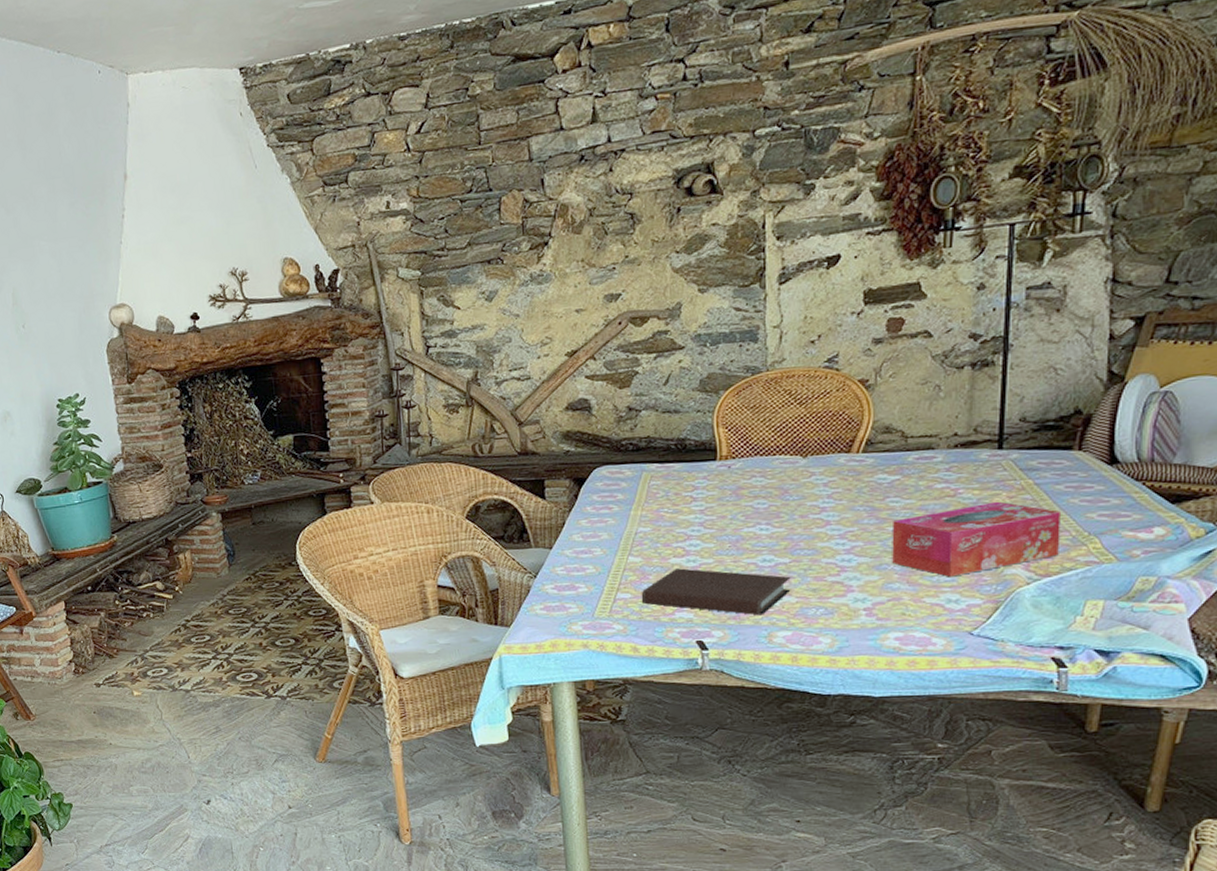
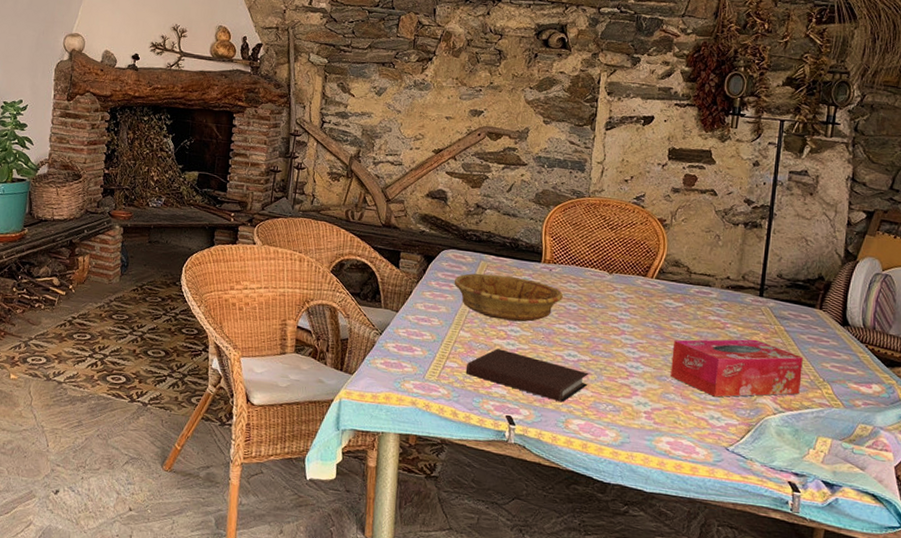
ceramic bowl: none [613,483,748,536] -> present [454,273,563,322]

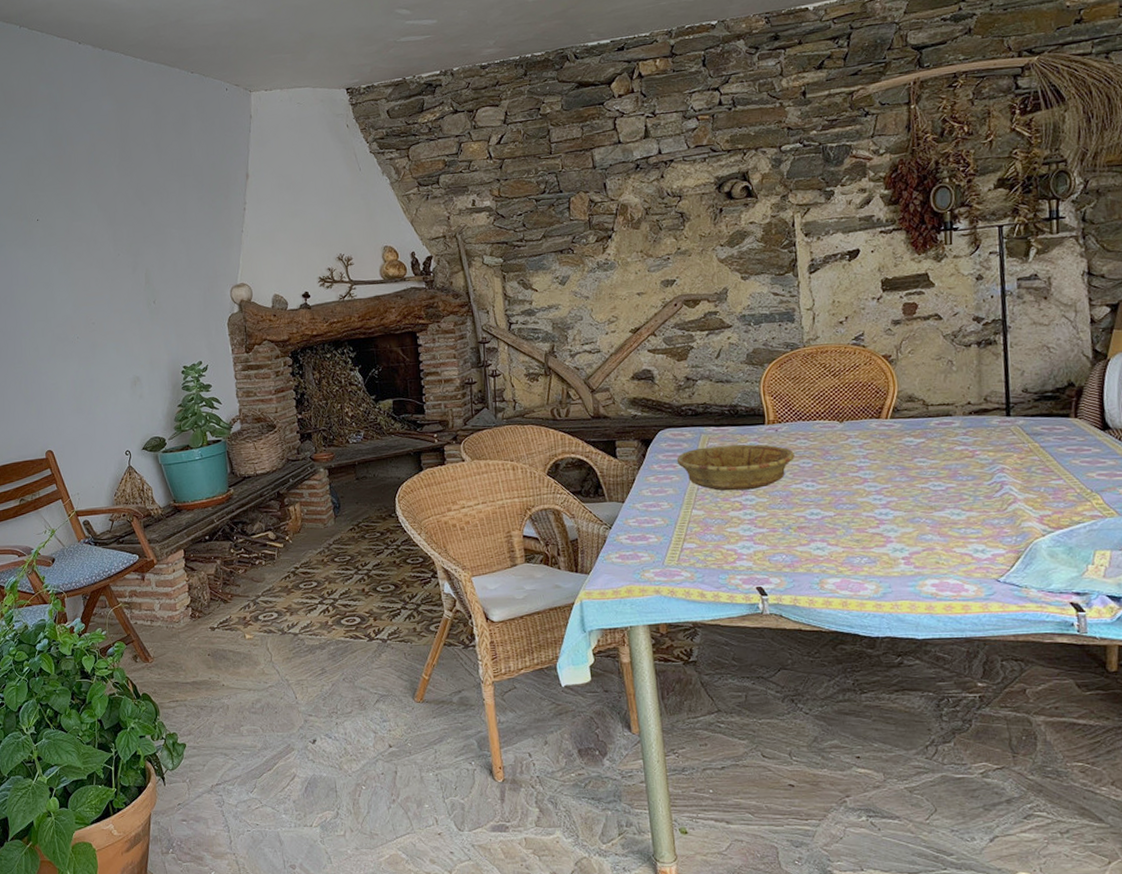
notebook: present [465,349,589,403] -> none [705,520,837,564]
tissue box: present [670,339,803,397] -> none [921,462,1067,529]

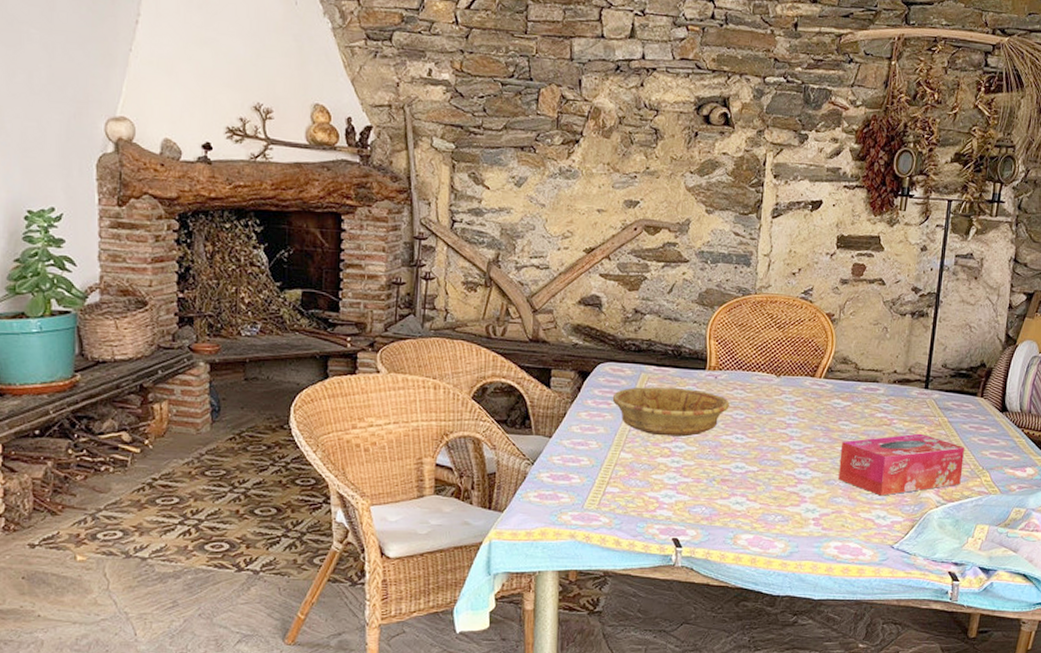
tissue box: none [921,462,1067,529] -> present [838,433,964,496]

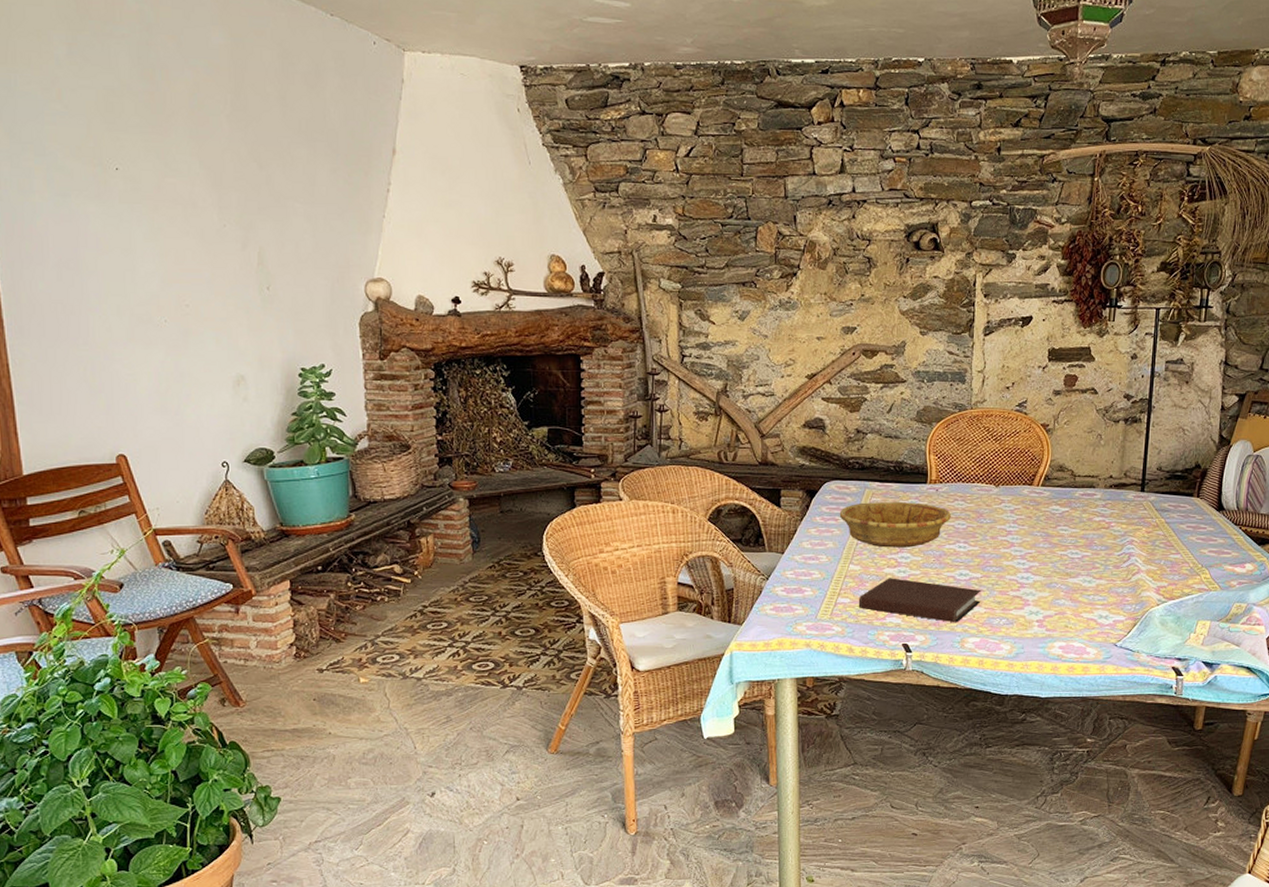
notebook: none [628,468,757,518] -> present [858,578,981,623]
tissue box: present [838,433,964,496] -> none [1060,535,1183,596]

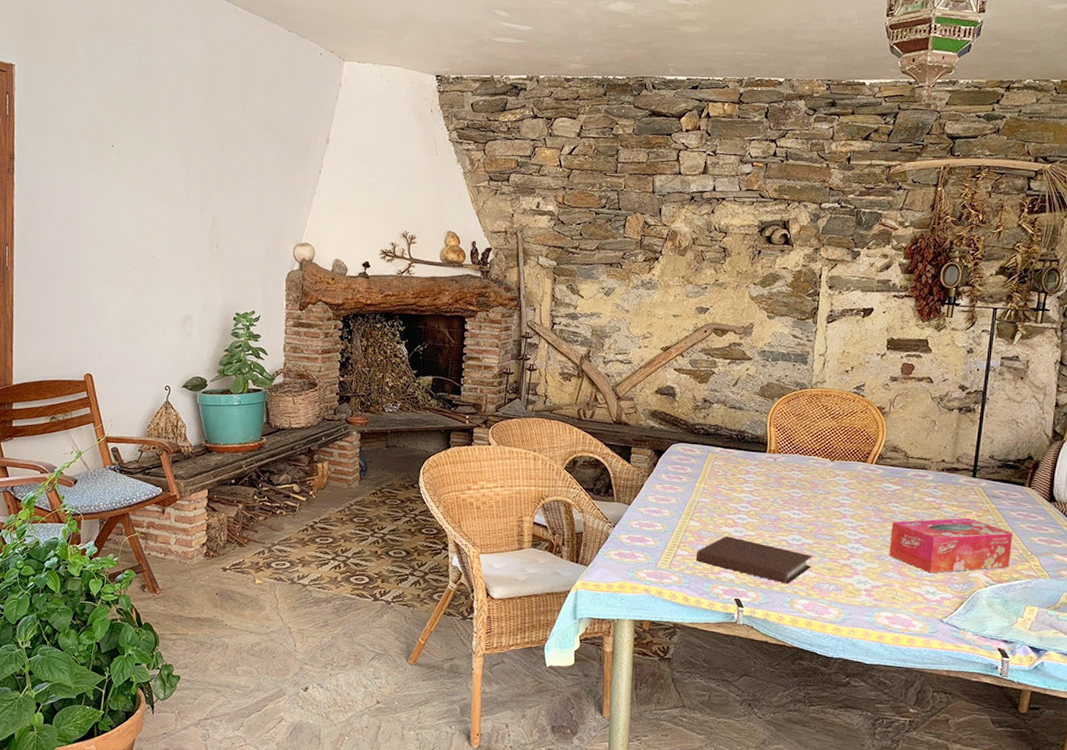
ceramic bowl: present [839,502,951,548] -> none [683,465,787,510]
tissue box: none [1060,535,1183,596] -> present [889,517,1013,573]

